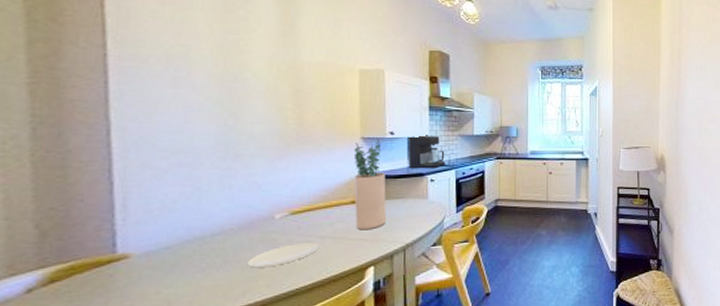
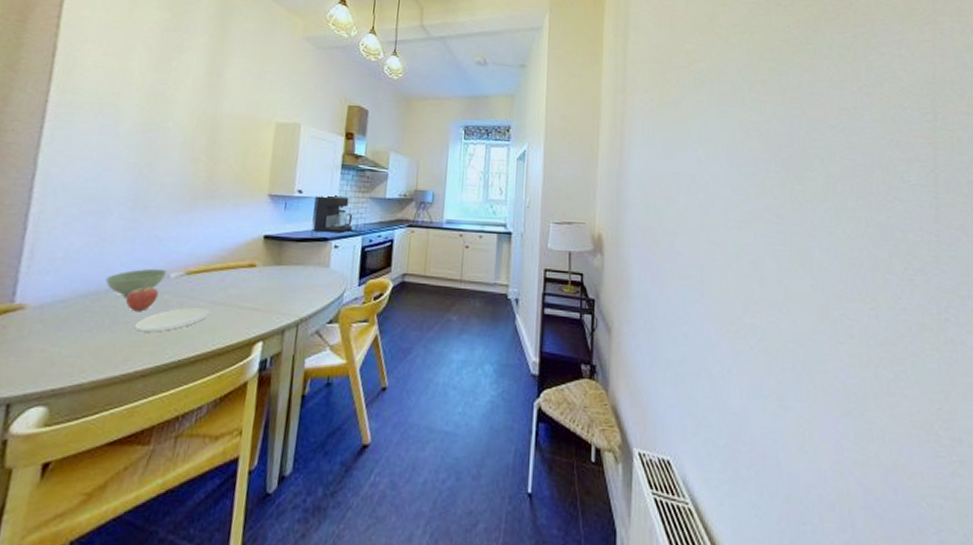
bowl: none [209,211,271,239] -> present [105,268,167,297]
fruit: none [233,226,266,251] -> present [125,284,159,312]
vase: present [353,139,386,231] -> none [250,197,288,299]

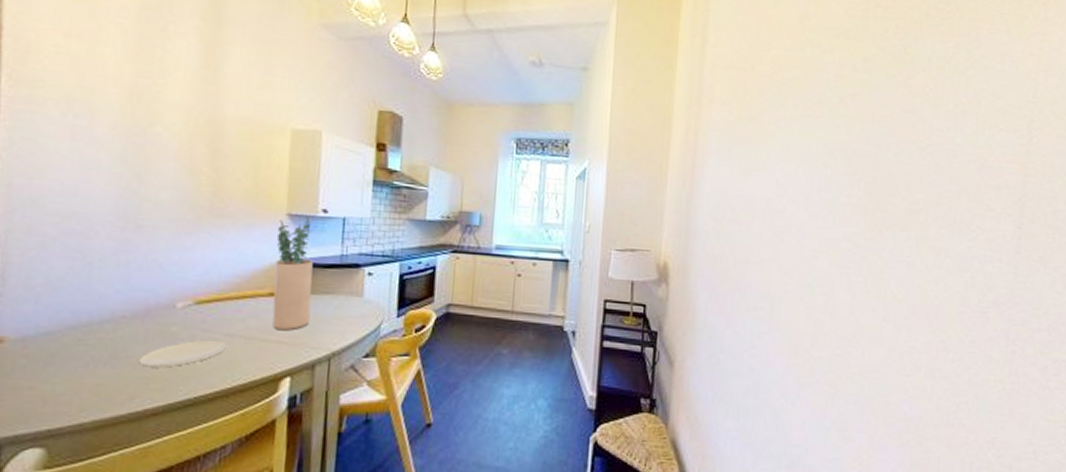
bowl: present [105,268,167,297] -> none [98,297,172,329]
fruit: present [125,284,159,312] -> none [125,314,164,346]
vase: none [250,197,288,299] -> present [272,217,313,331]
coffee maker: present [313,196,353,234] -> none [342,216,389,260]

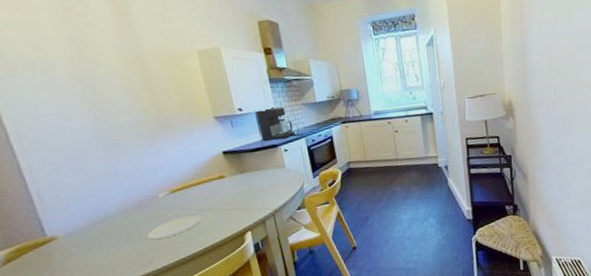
vase: present [272,217,313,331] -> none [210,116,253,202]
coffee maker: none [342,216,389,260] -> present [255,107,294,142]

